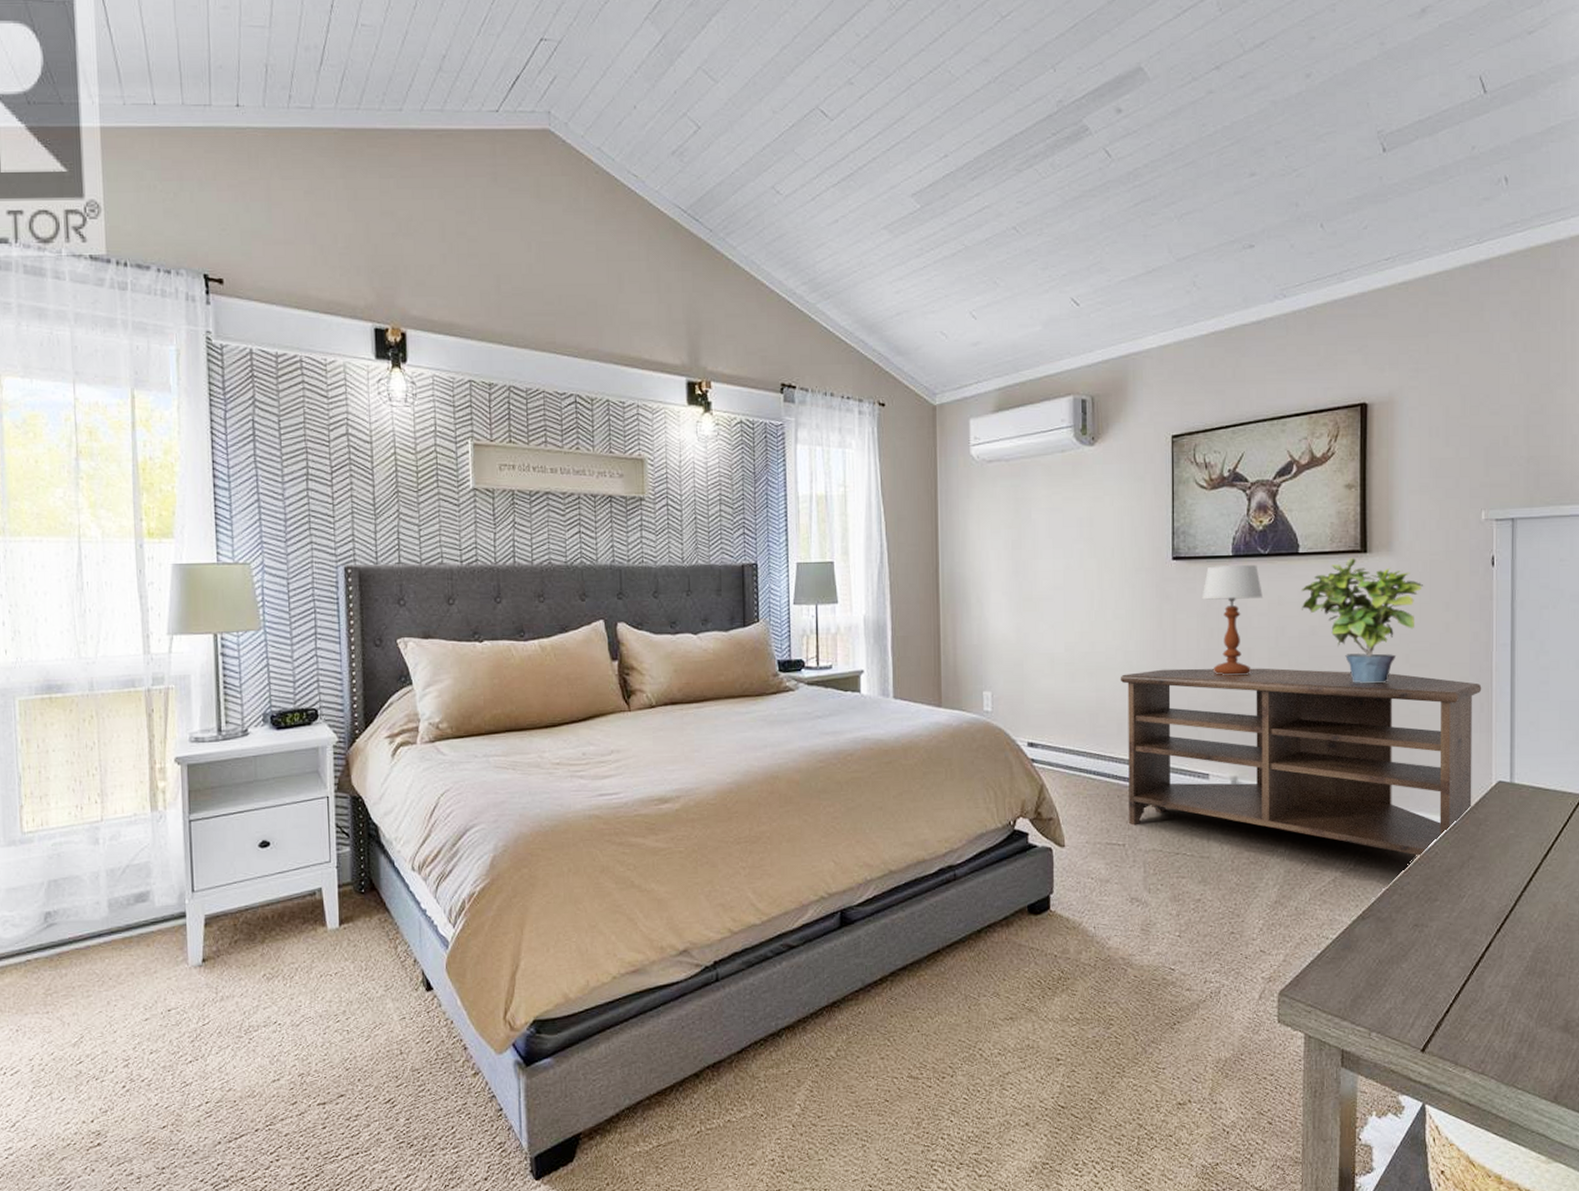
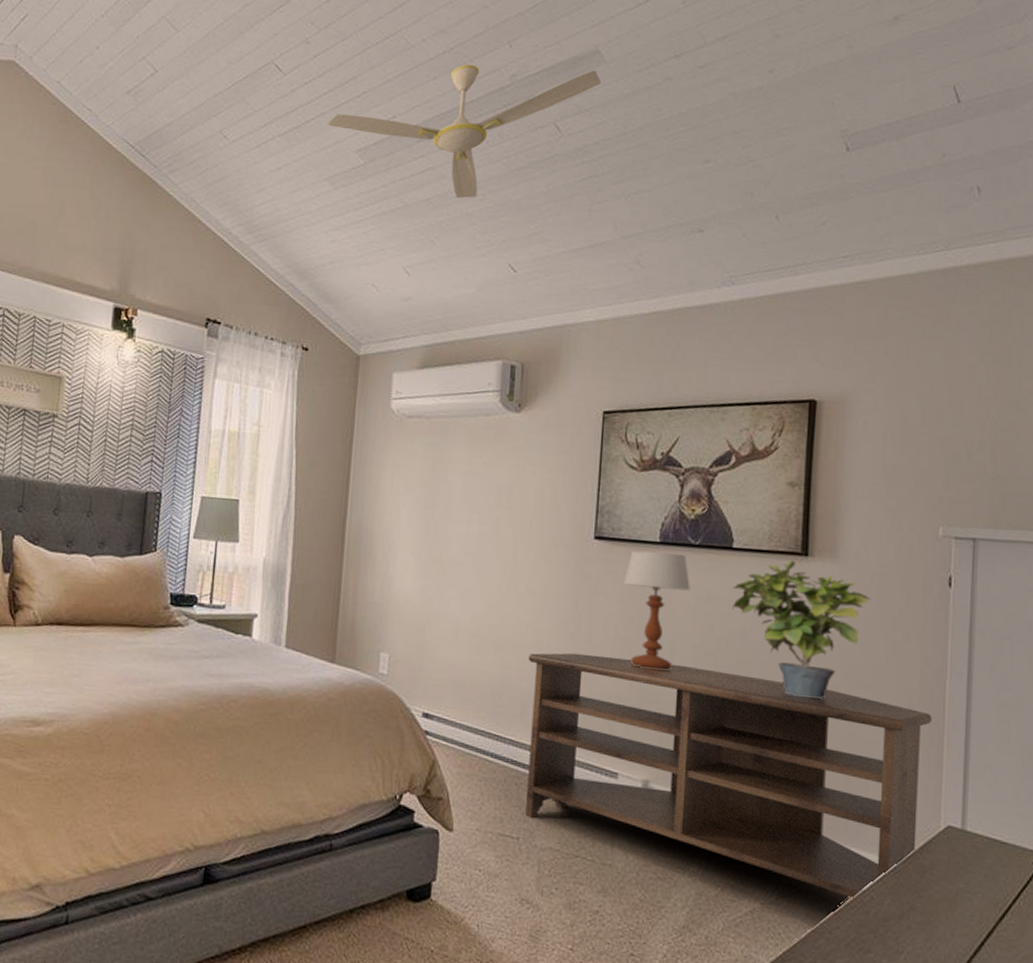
ceiling fan: none [879,89,1146,236] -> present [327,64,601,199]

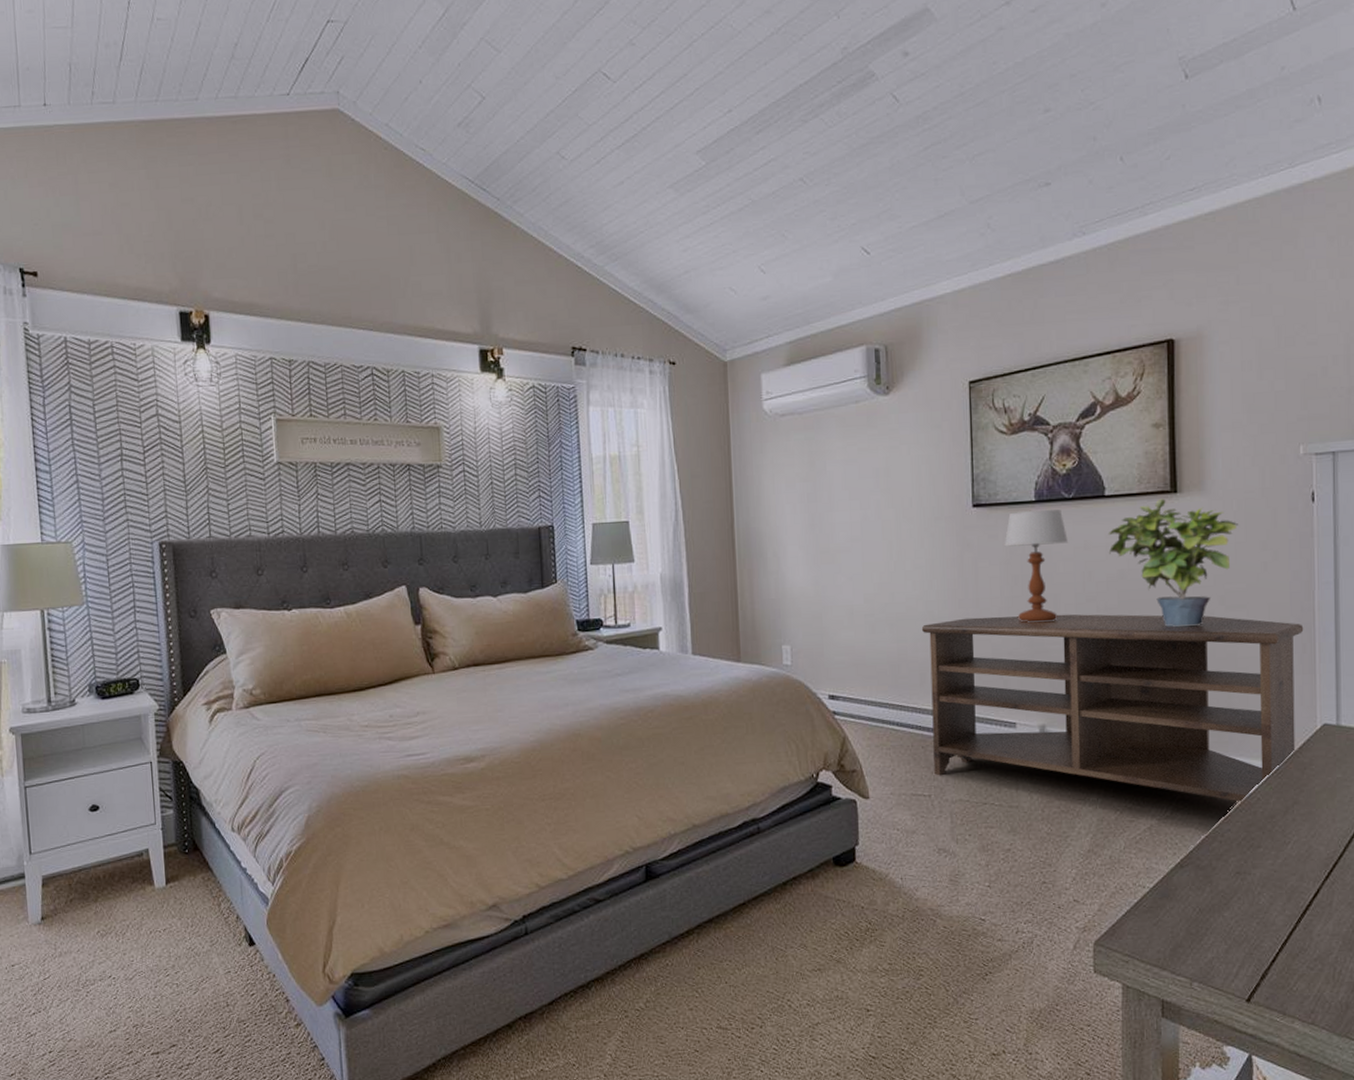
ceiling fan: present [327,64,601,199] -> none [663,30,934,187]

